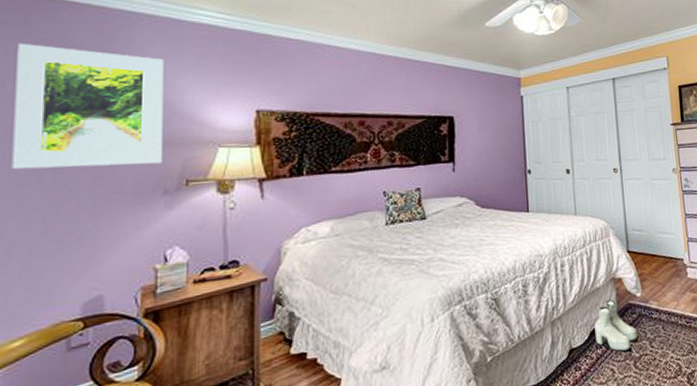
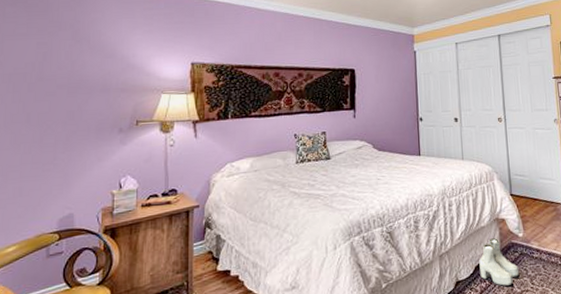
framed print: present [11,42,164,170] -> none [7,7,120,110]

